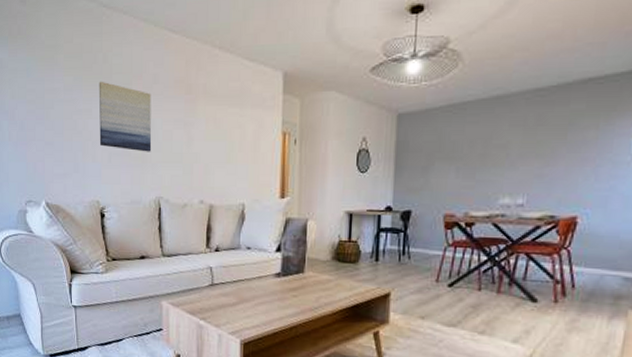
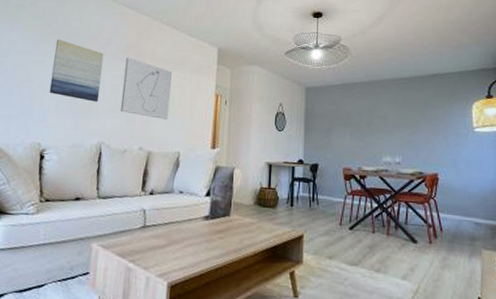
wall art: none [175,95,230,167] -> present [120,57,172,119]

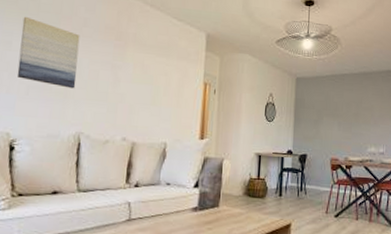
wall art: present [120,57,172,119] -> none [100,40,157,109]

